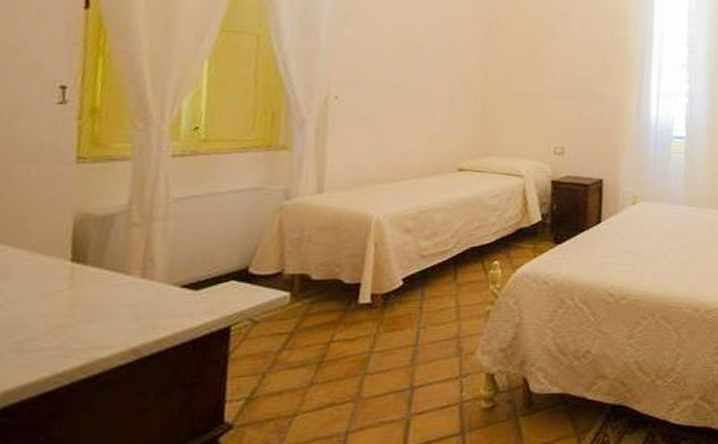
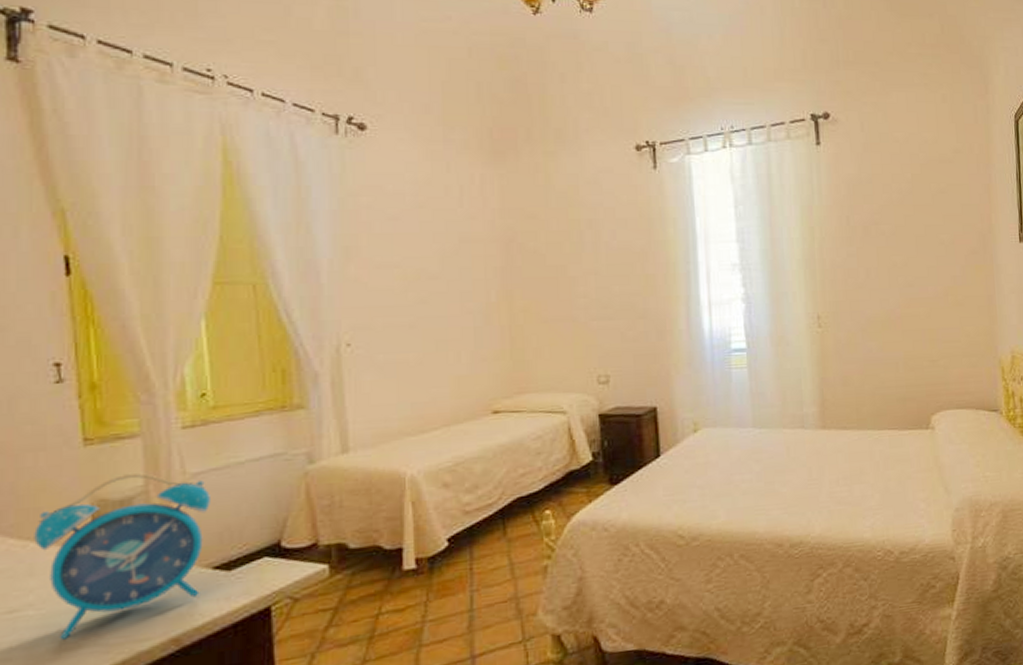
alarm clock: none [13,193,189,341] -> present [34,473,210,640]

